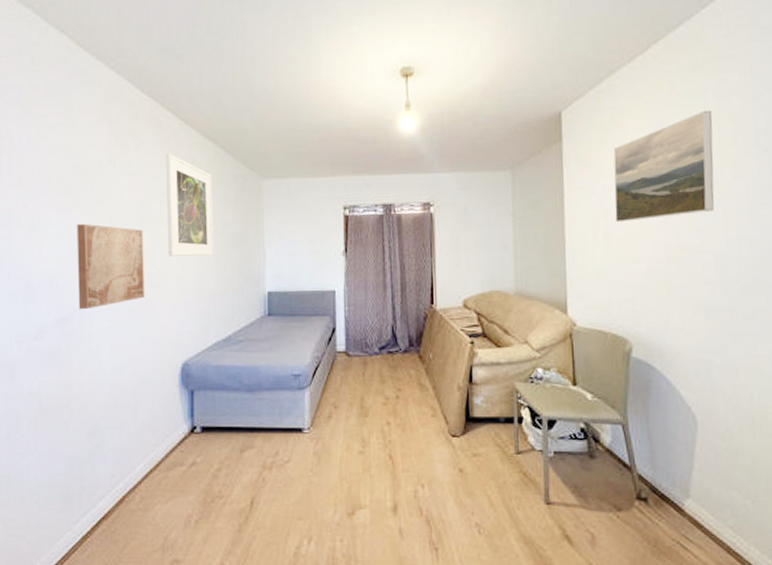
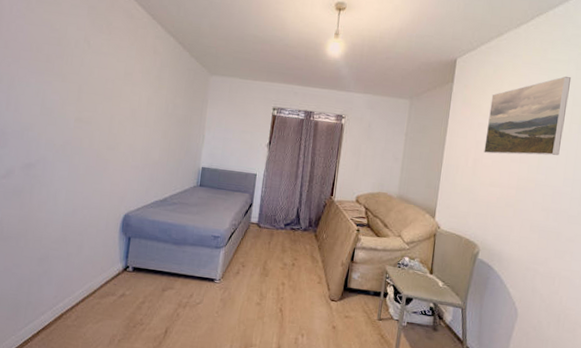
wall art: present [77,223,145,310] -> none [43,88,106,160]
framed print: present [166,153,213,257] -> none [124,40,170,132]

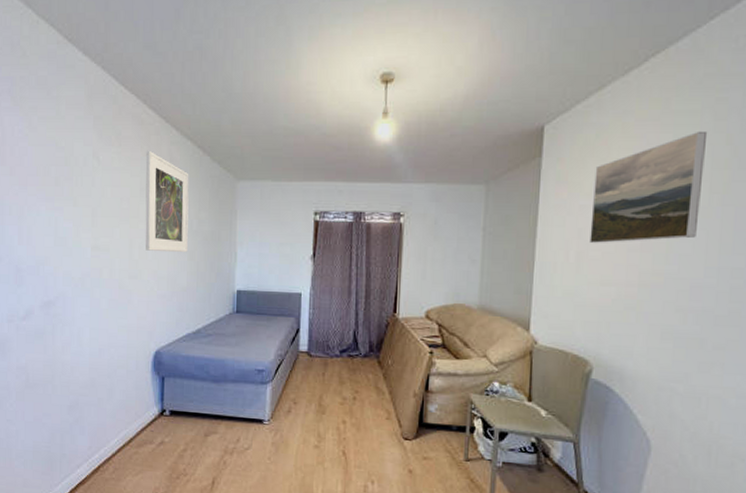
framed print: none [124,40,170,132] -> present [145,150,189,253]

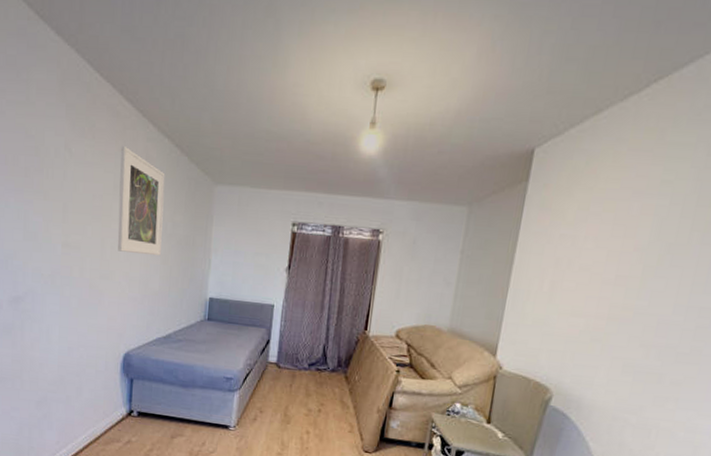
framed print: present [589,130,708,244] -> none [565,165,699,275]

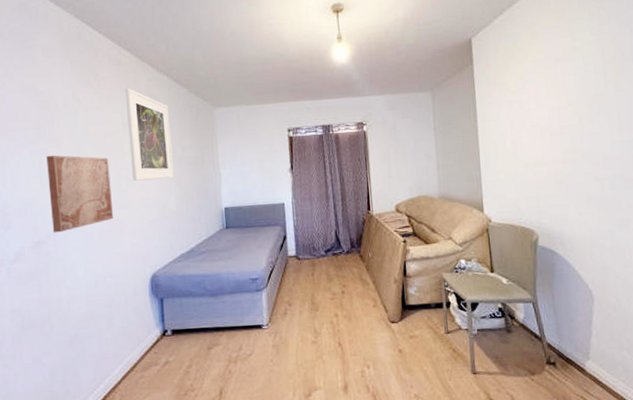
wall art: none [31,207,95,292] -> present [46,155,114,233]

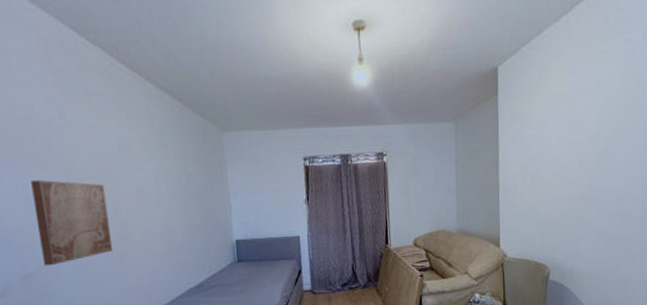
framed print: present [125,87,174,181] -> none [120,105,179,210]

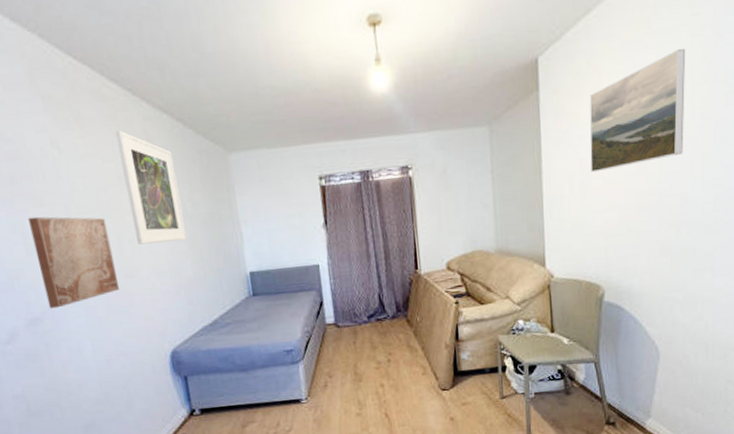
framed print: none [120,105,179,210] -> present [116,130,187,245]
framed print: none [540,67,621,168] -> present [589,48,686,173]

